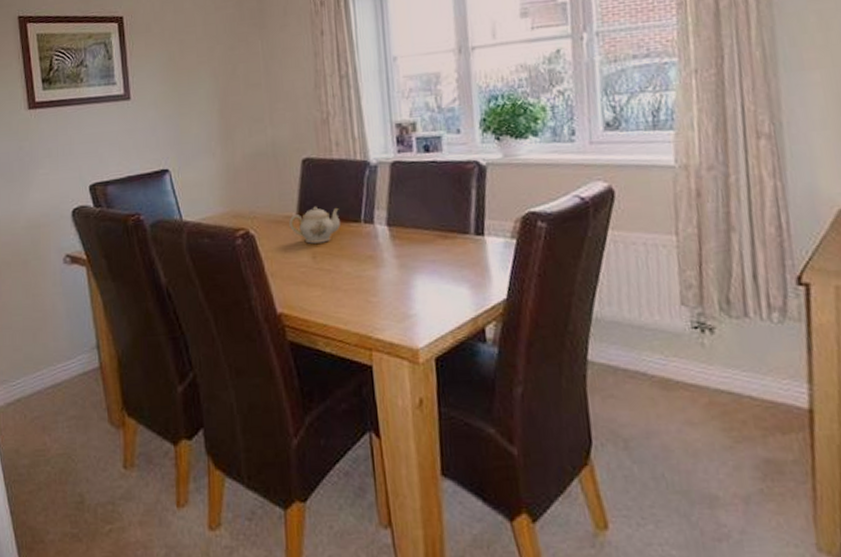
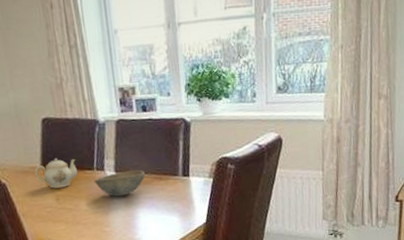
bowl: none [360,224,427,258] -> present [94,169,146,197]

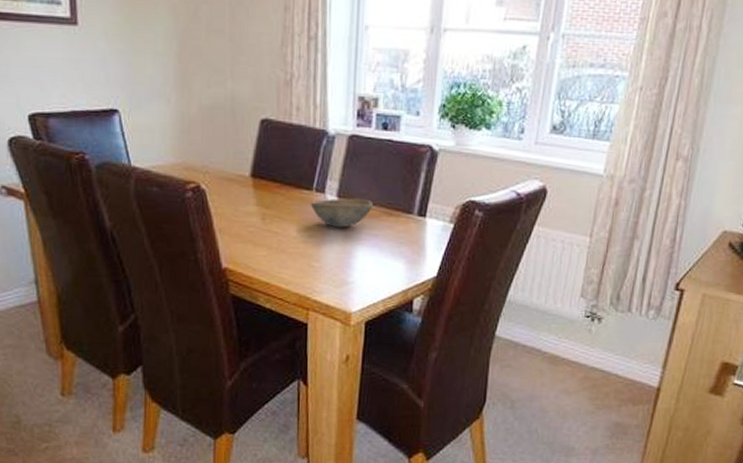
teapot: present [34,158,77,189] -> none [242,169,293,206]

